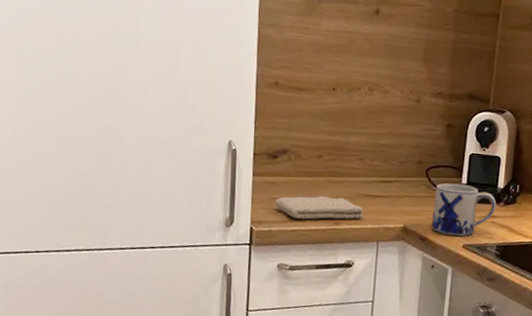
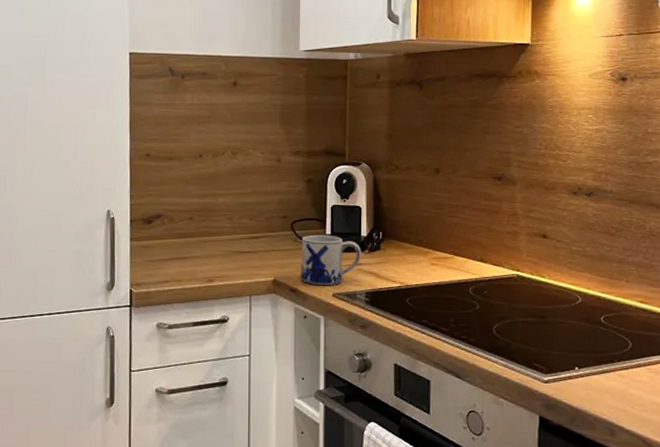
washcloth: present [275,195,363,220] -> none [152,255,235,279]

